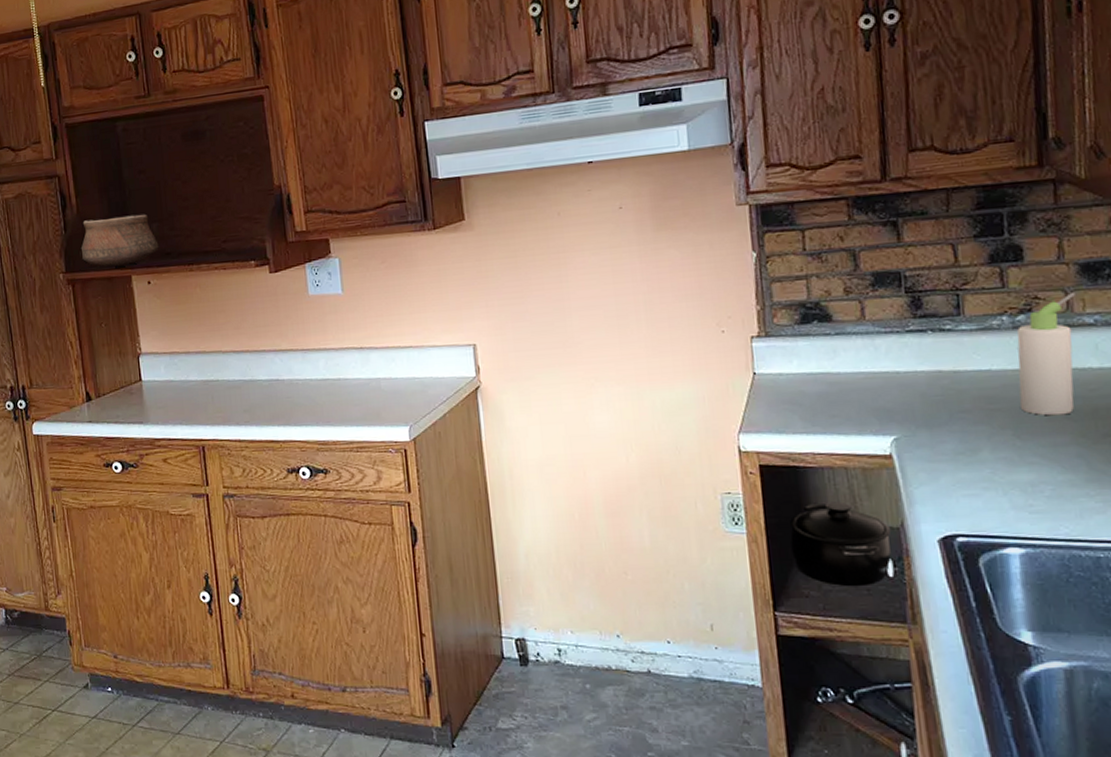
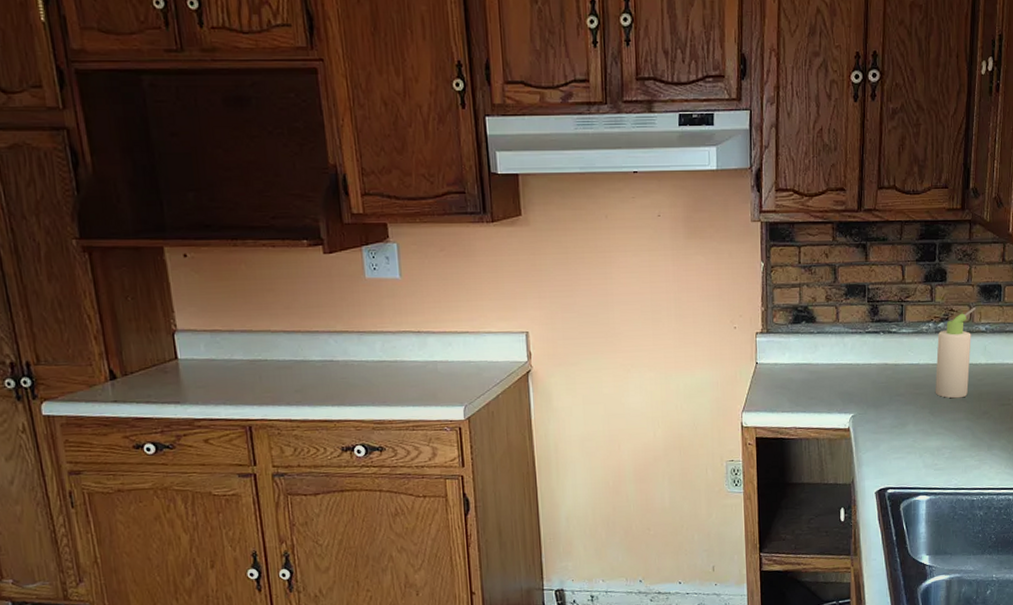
ceramic pot: present [80,214,159,268] -> none [97,181,197,236]
saucepan: present [790,501,892,586] -> none [775,465,845,530]

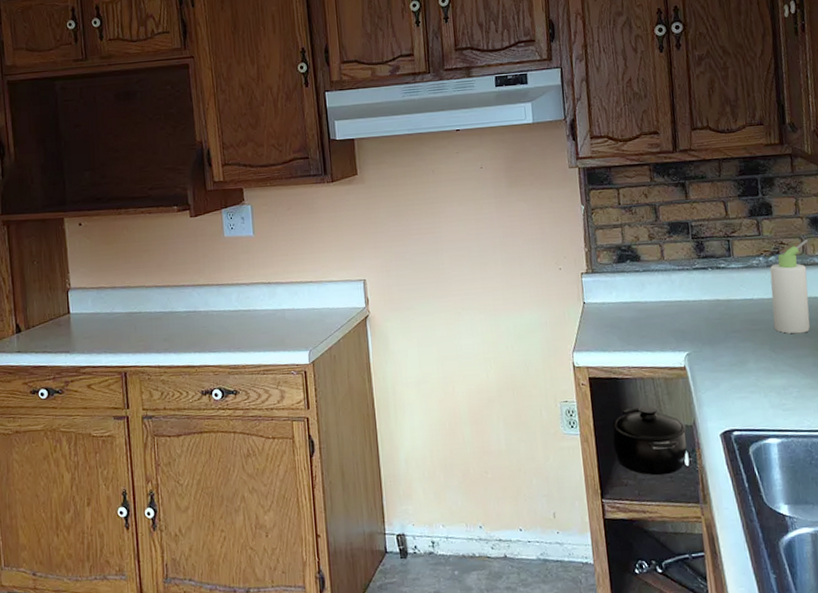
saucepan: none [775,465,845,530] -> present [612,405,687,475]

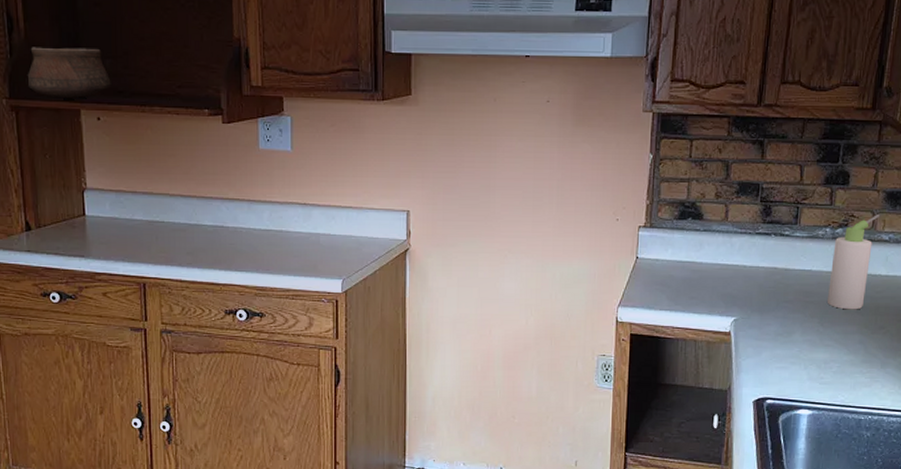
ceramic pot: none [16,163,91,210] -> present [26,47,111,99]
saucepan: present [612,405,687,475] -> none [645,367,721,434]

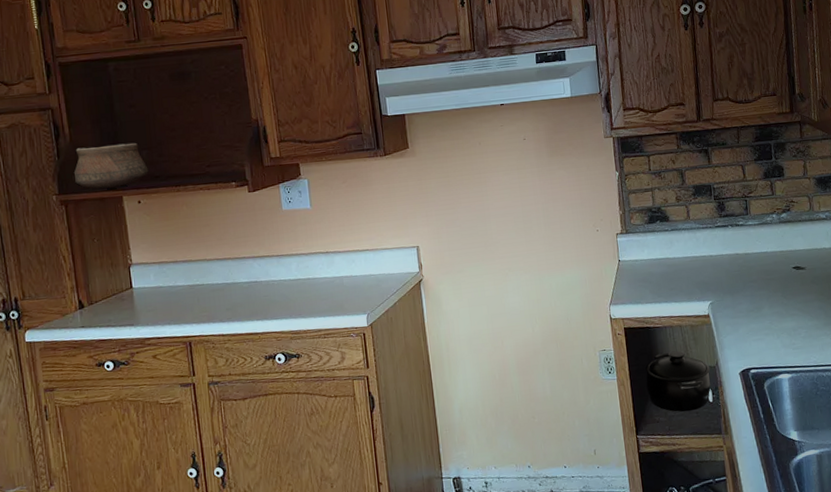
saucepan: none [645,367,721,434] -> present [645,350,711,412]
bottle: present [826,214,879,310] -> none [782,198,816,282]

